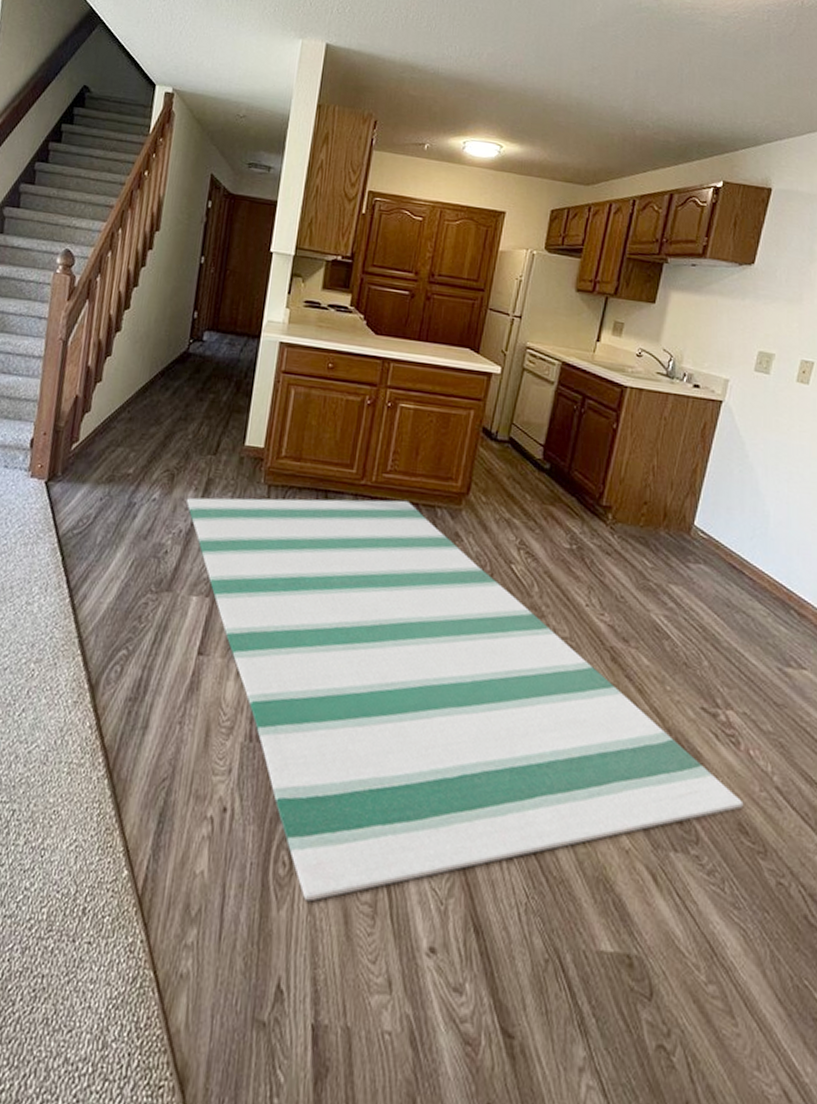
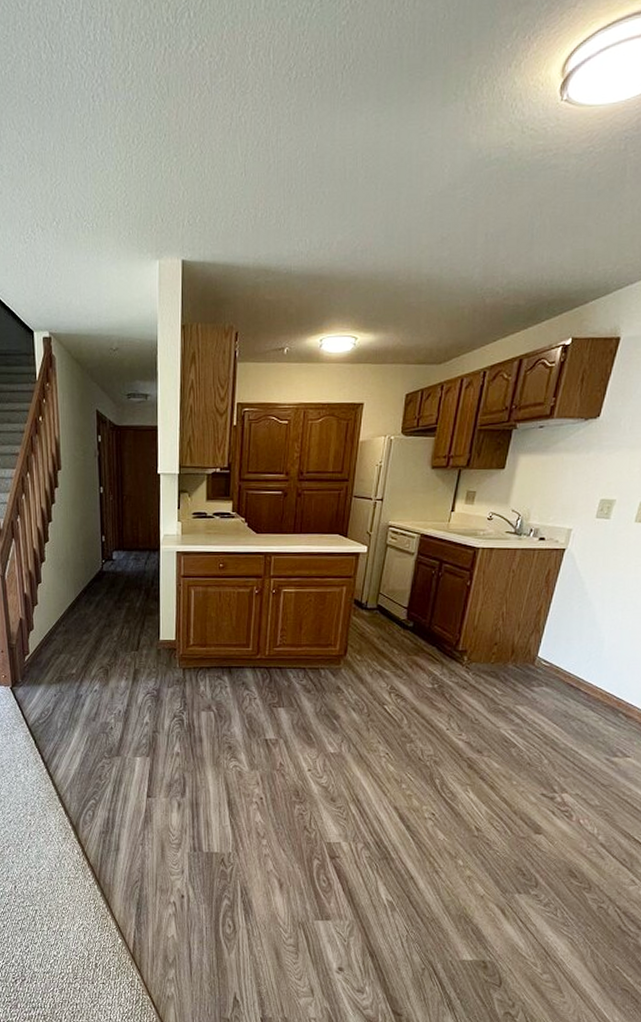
rug: present [185,497,744,902] -> none [120,666,574,947]

